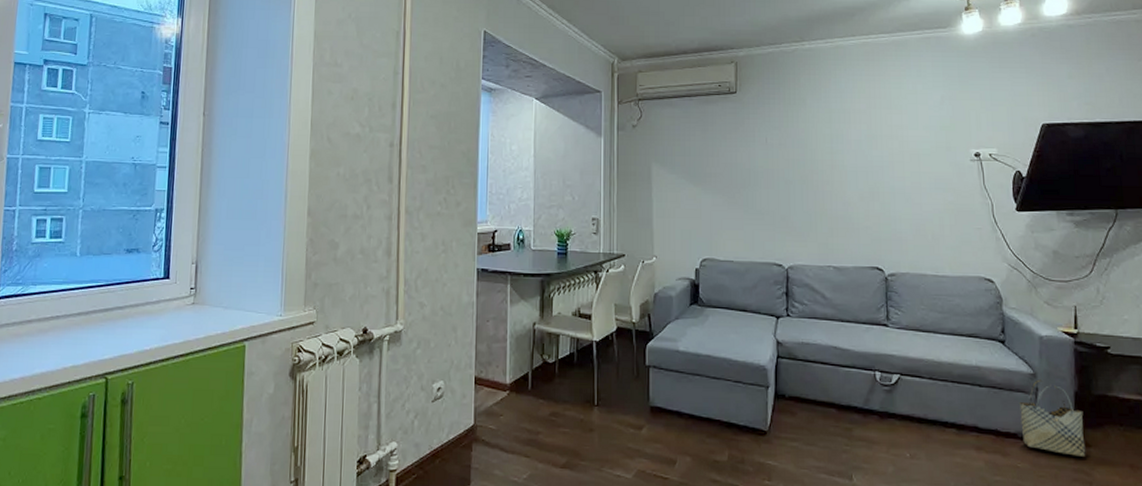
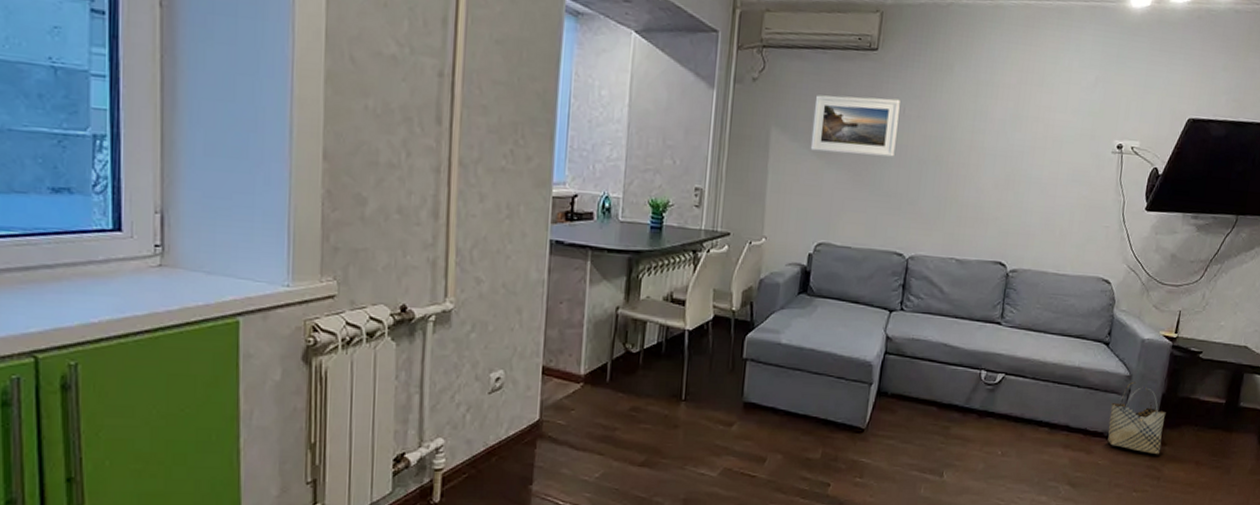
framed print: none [687,131,762,181] -> present [810,95,900,157]

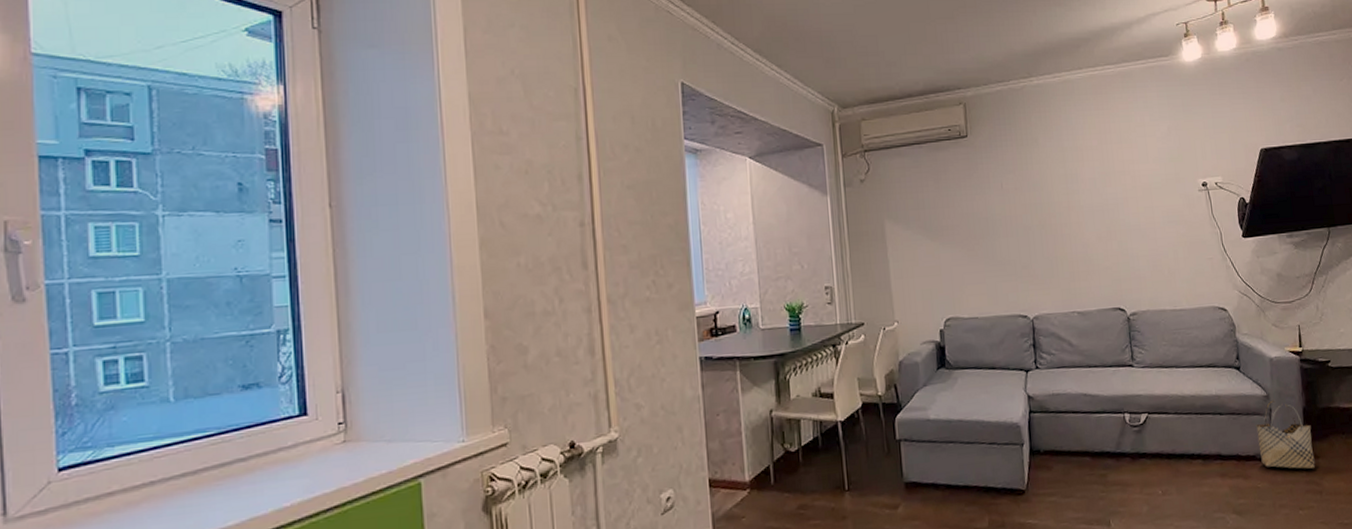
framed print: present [810,95,900,157] -> none [919,176,1001,235]

